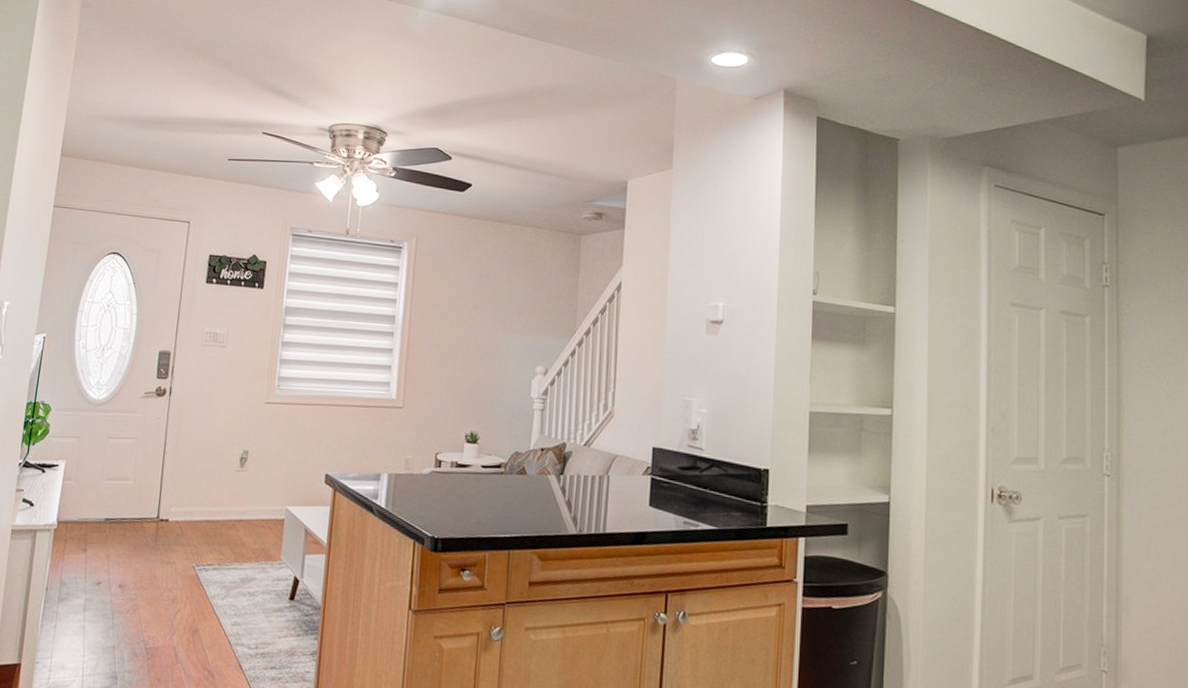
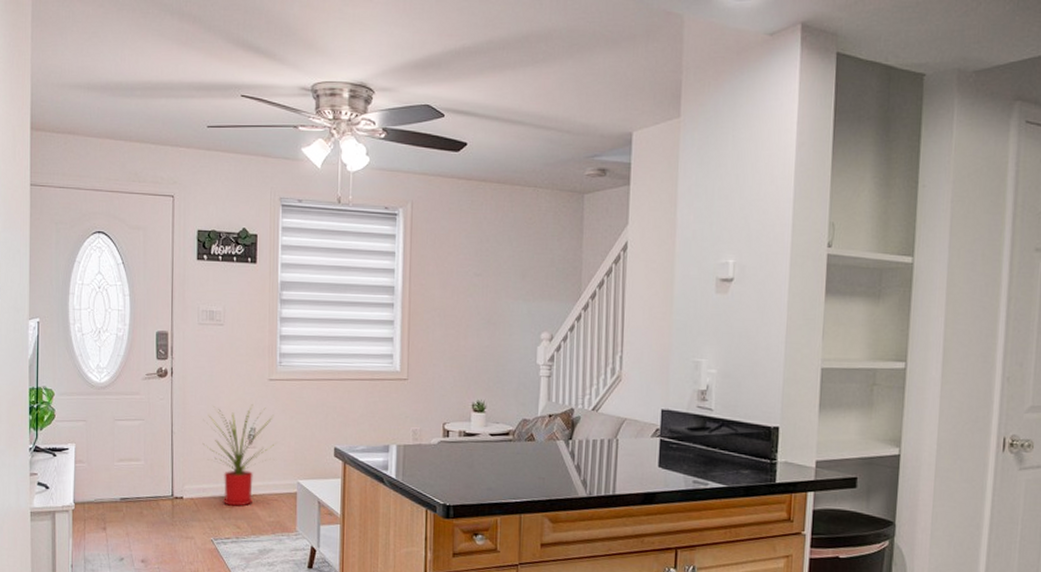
house plant: none [193,427,267,532] -> present [202,404,274,506]

